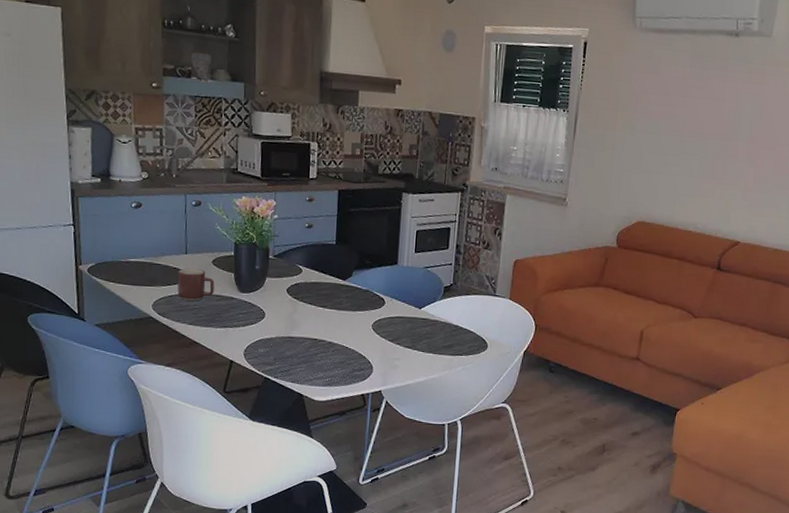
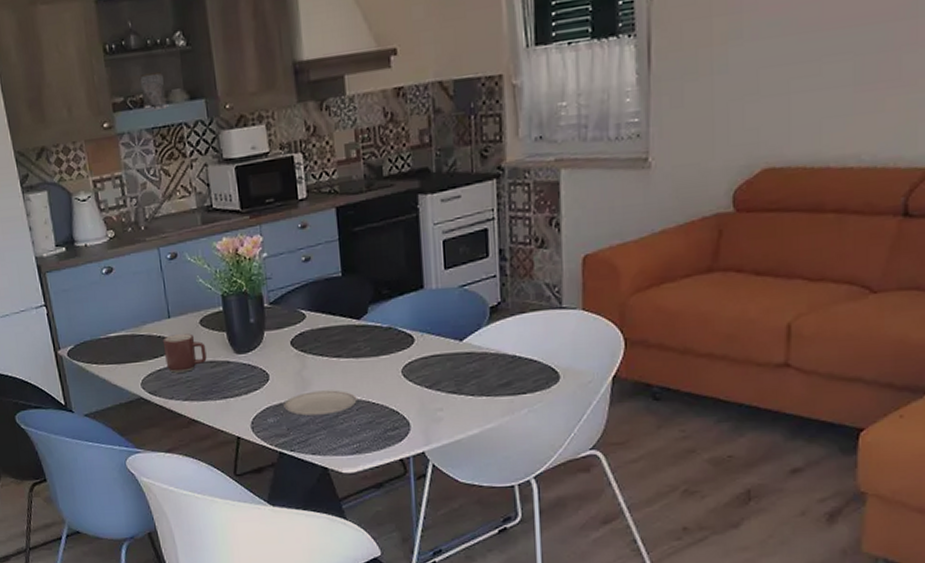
plate: none [274,331,334,352] -> present [284,390,357,417]

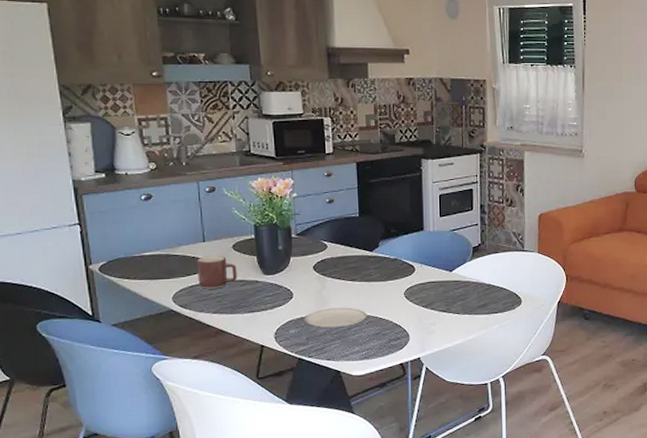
jar: present [139,72,167,112] -> none [190,37,215,69]

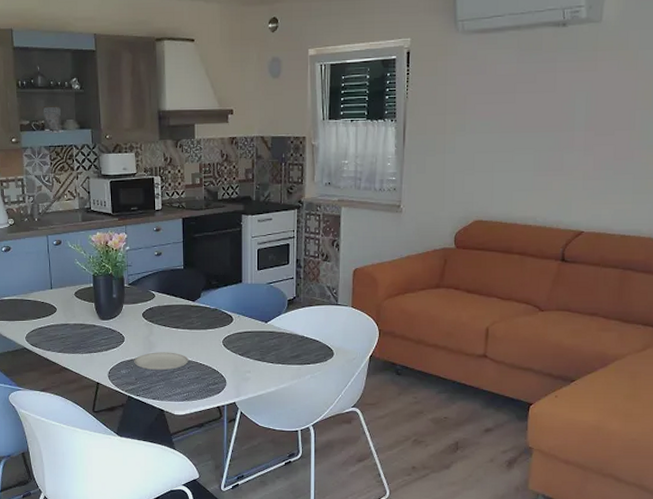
jar: none [190,37,215,69] -> present [42,106,62,134]
mug: present [196,256,237,289] -> none [45,302,78,331]

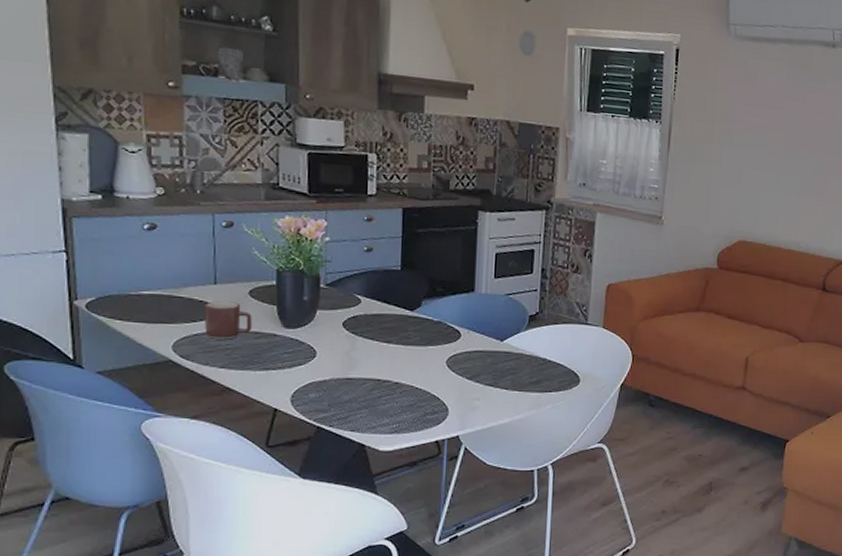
mug: none [45,302,78,331] -> present [204,301,252,340]
plate: present [134,352,189,371] -> none [328,371,402,396]

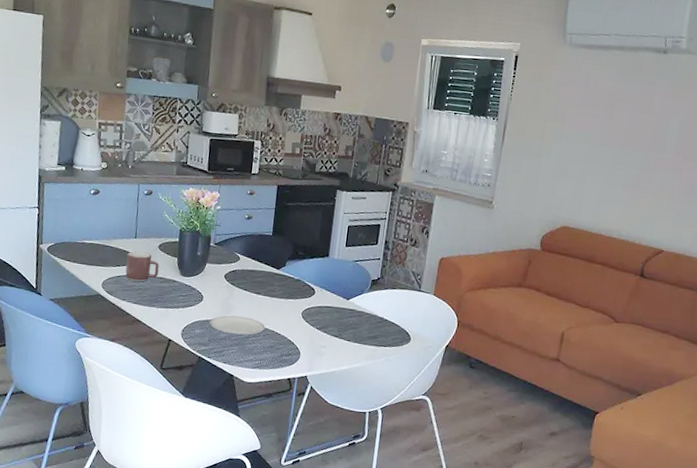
plate: none [328,371,402,396] -> present [210,315,266,335]

